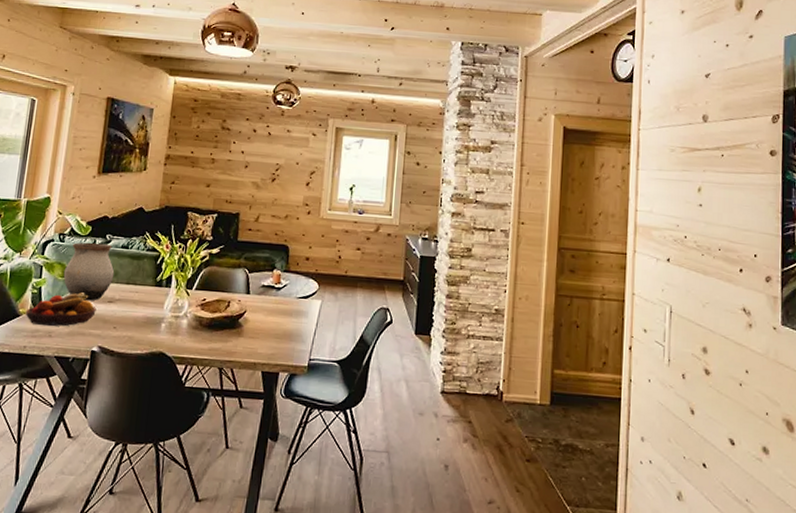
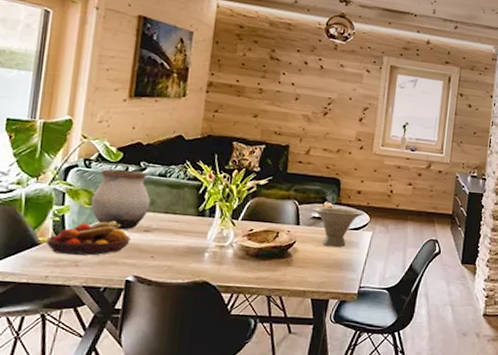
bowl: none [261,274,313,317] -> present [311,206,364,248]

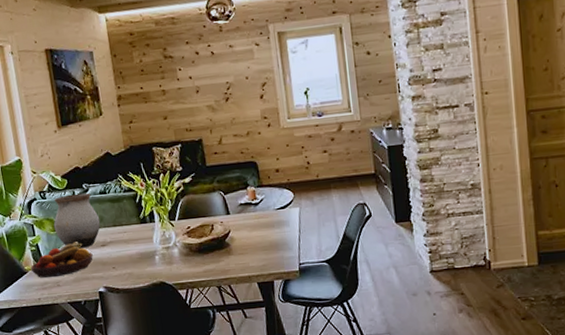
bowl: present [311,206,364,248] -> none [237,188,287,230]

